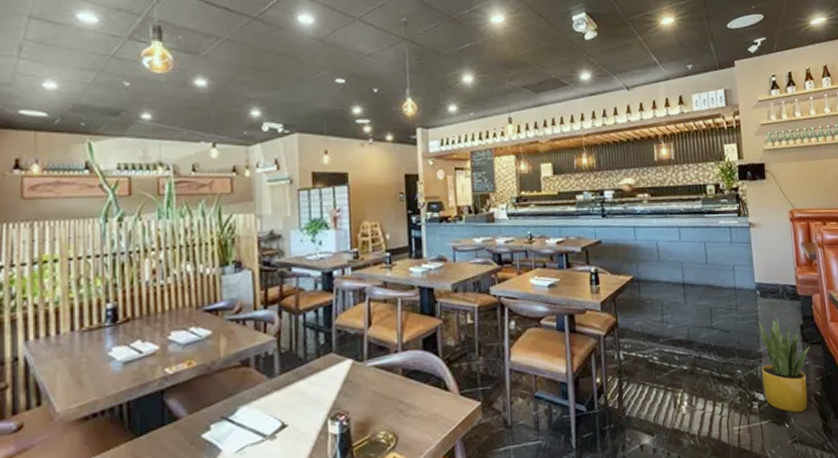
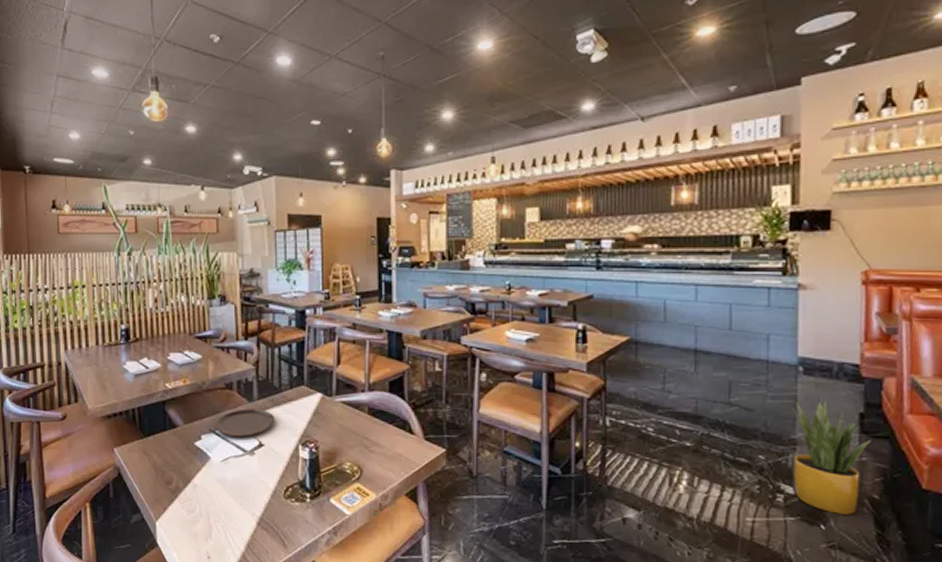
plate: none [228,385,300,421] -> present [215,409,275,437]

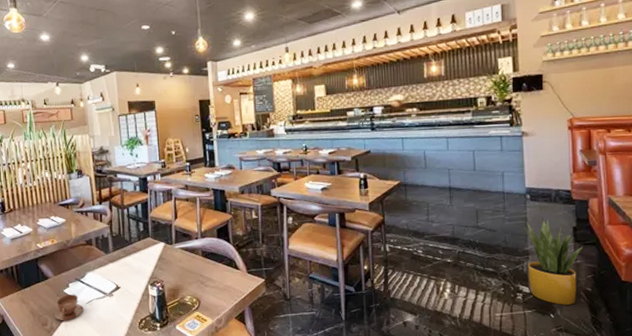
teacup: none [181,448,217,480] -> present [54,294,84,320]
plate: present [215,409,275,437] -> none [80,259,128,283]

